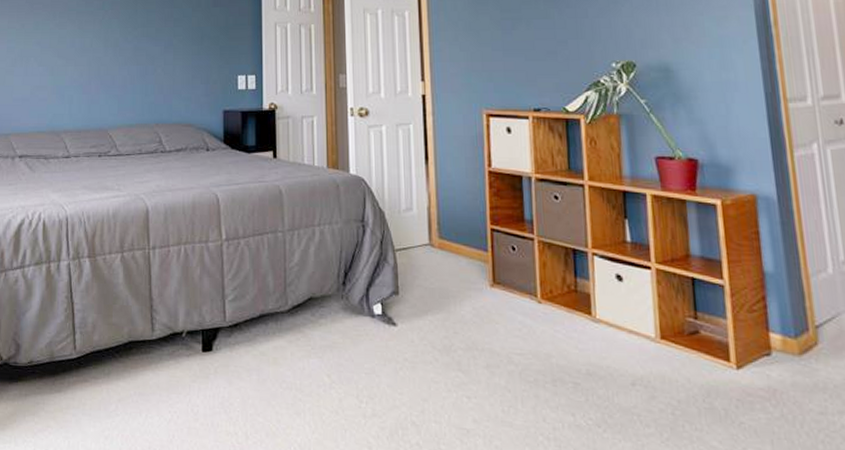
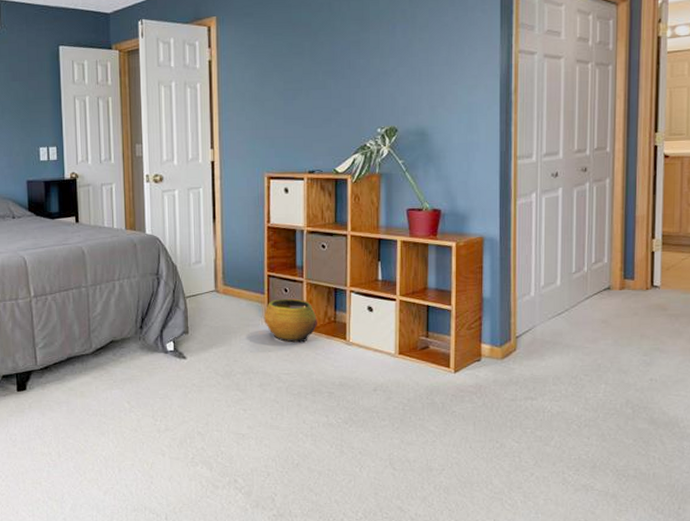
clay pot: none [489,258,555,315] -> present [264,298,318,343]

